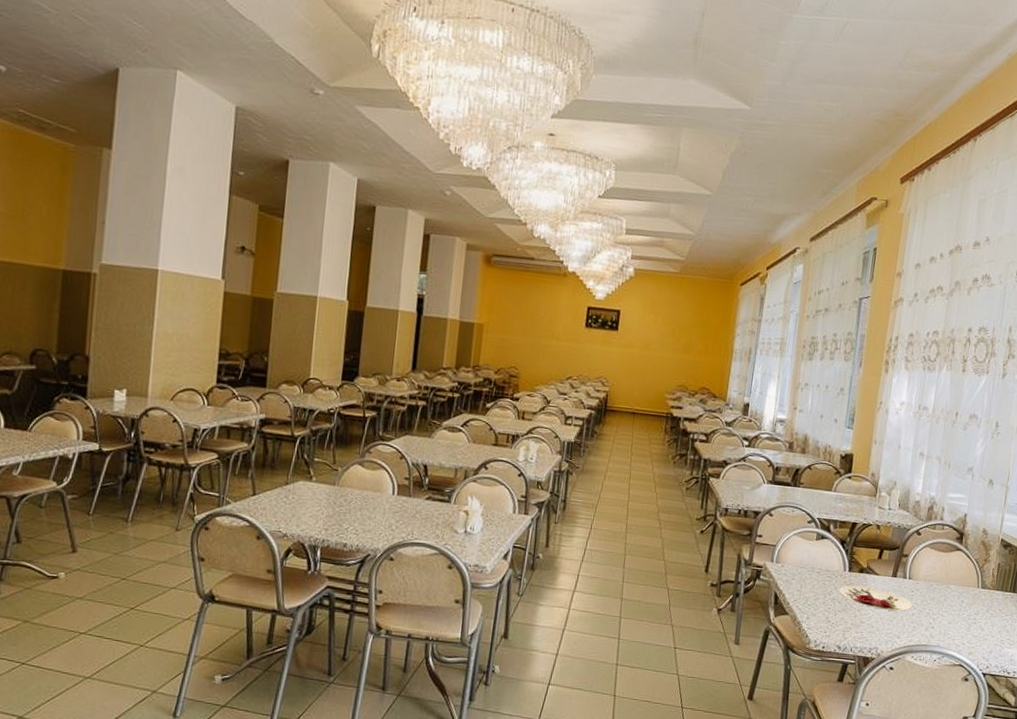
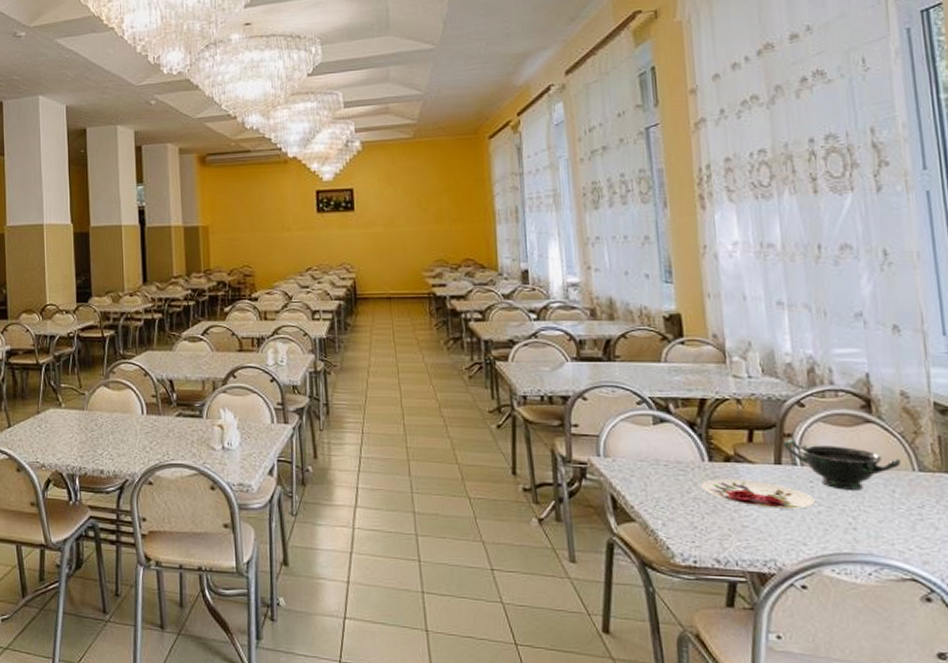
bowl: none [900,558,972,600] -> present [783,439,901,490]

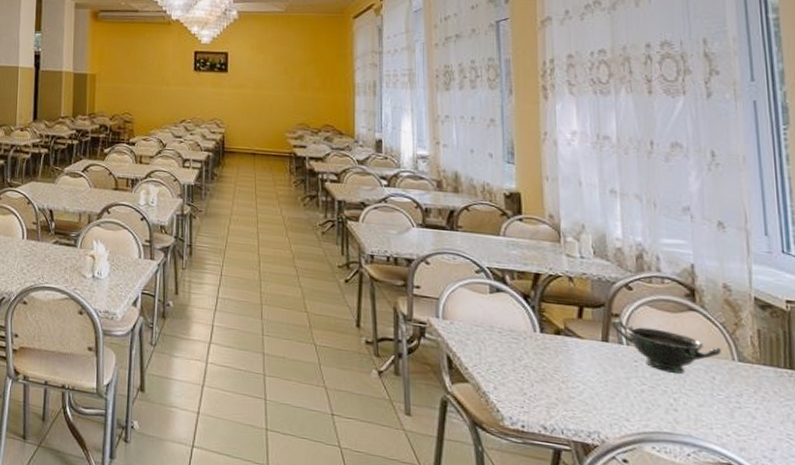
plate: present [700,479,816,509] -> none [531,349,640,386]

